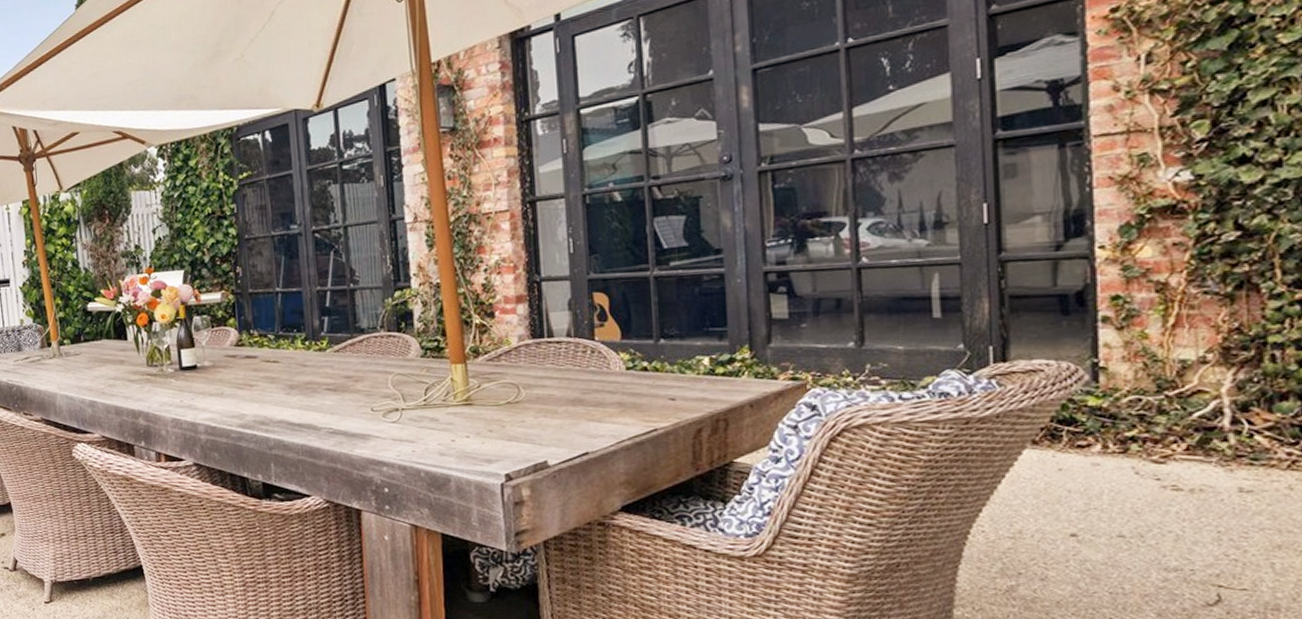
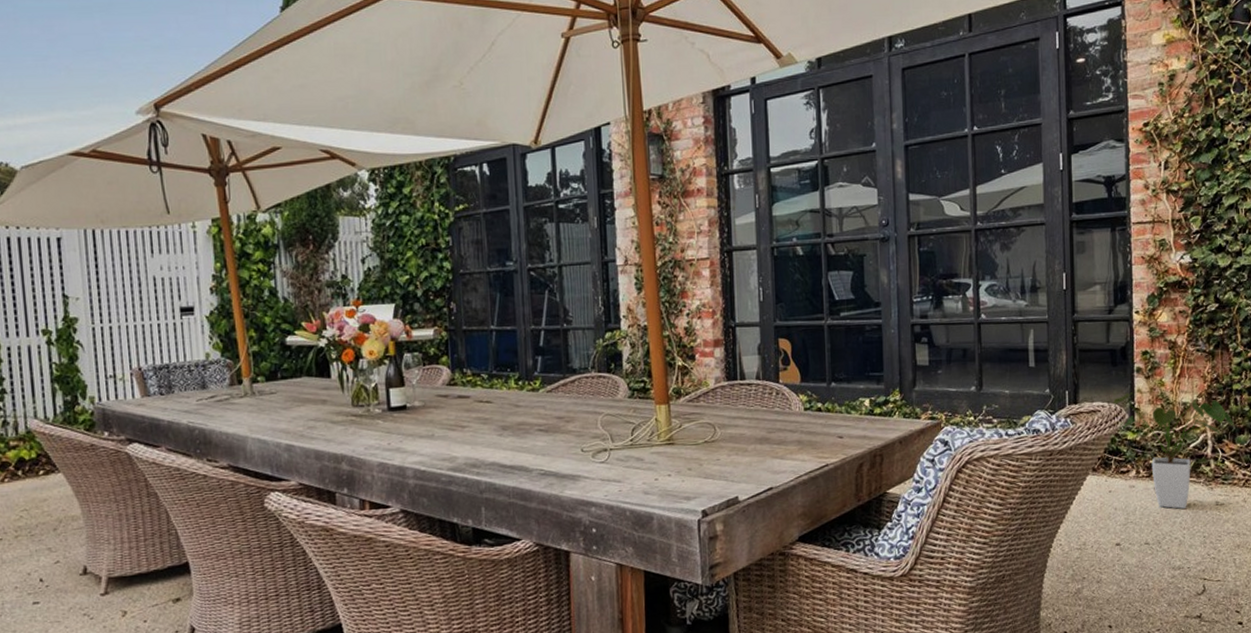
house plant: none [1063,347,1273,495] -> present [1112,392,1235,509]

